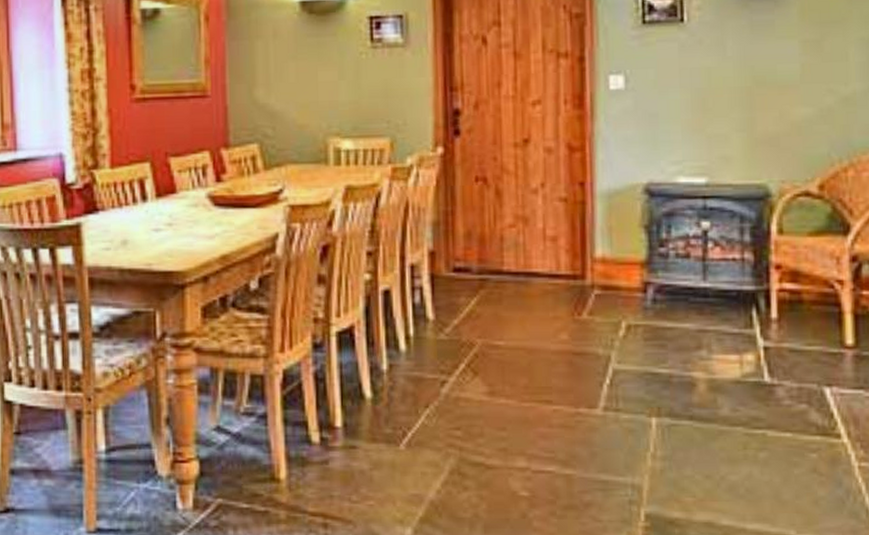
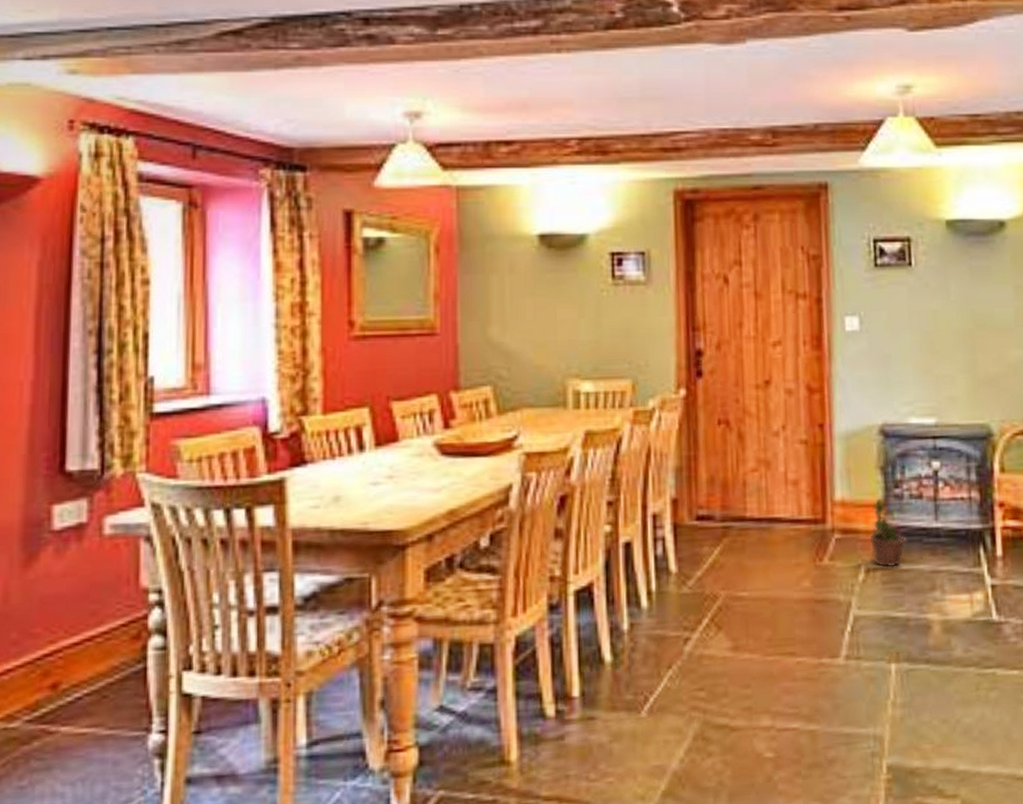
potted plant: none [631,257,672,325] -> present [869,498,907,568]

